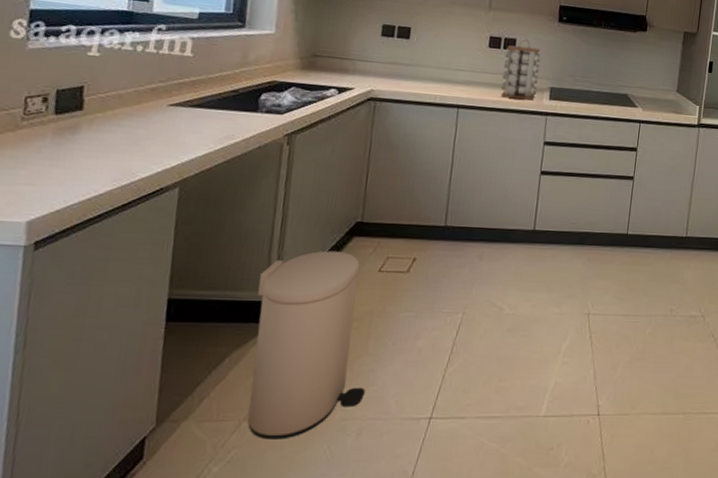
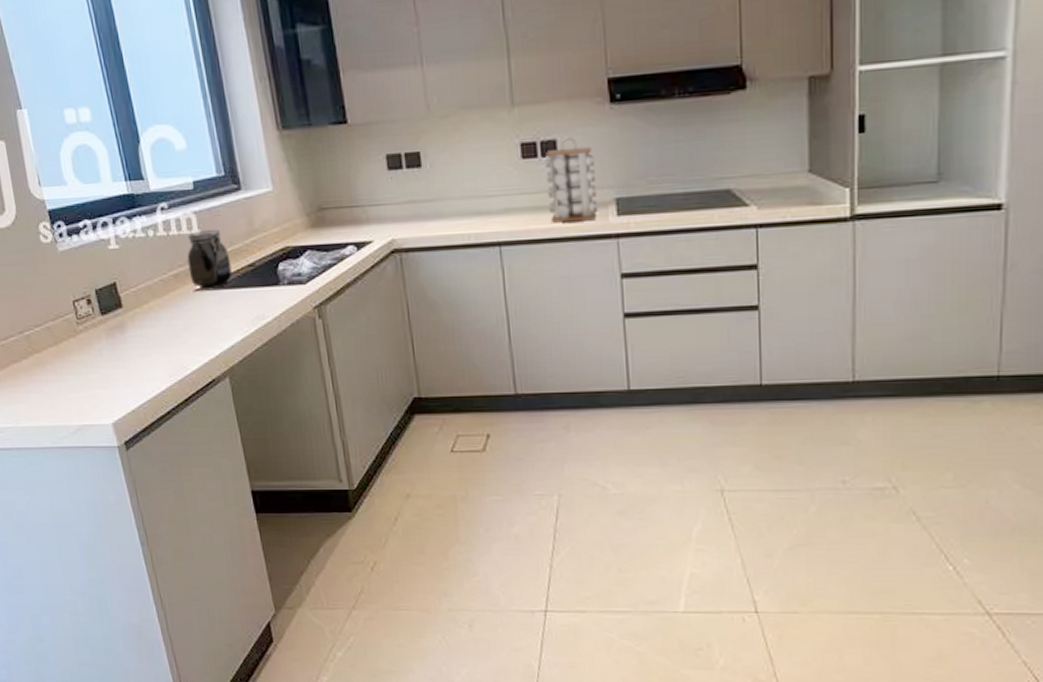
jar: none [168,54,216,106] -> present [187,229,233,288]
pedal bin: present [247,250,365,440] -> none [330,432,467,628]

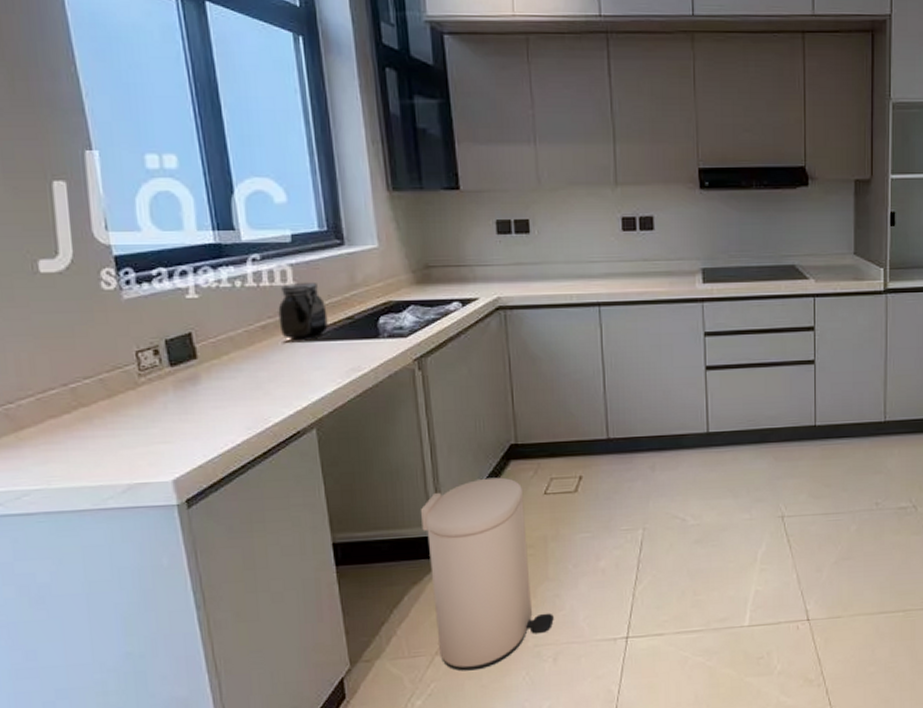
pedal bin: none [330,432,467,628] -> present [421,477,554,671]
spice rack: present [544,137,599,223] -> none [642,215,687,287]

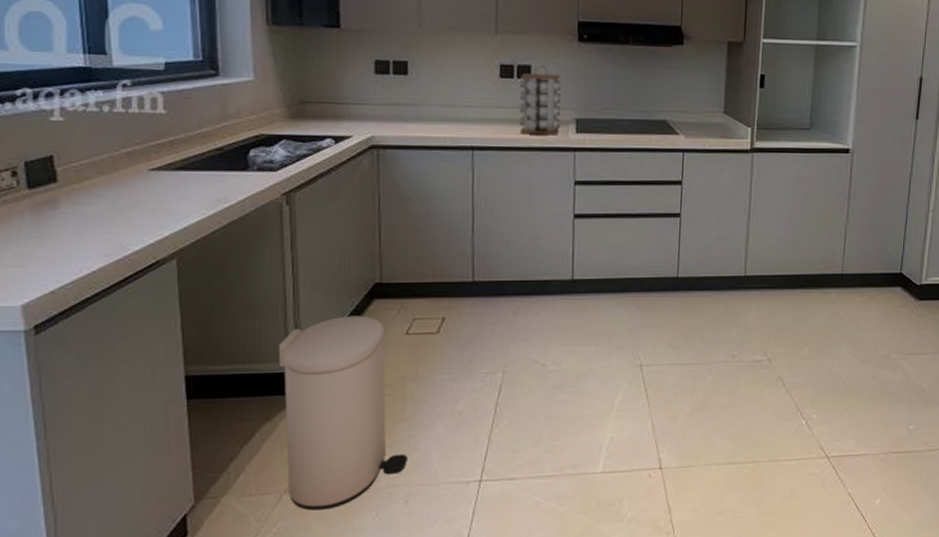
jar: present [278,281,328,340] -> none [146,110,197,168]
spice rack: none [642,215,687,287] -> present [519,64,561,135]

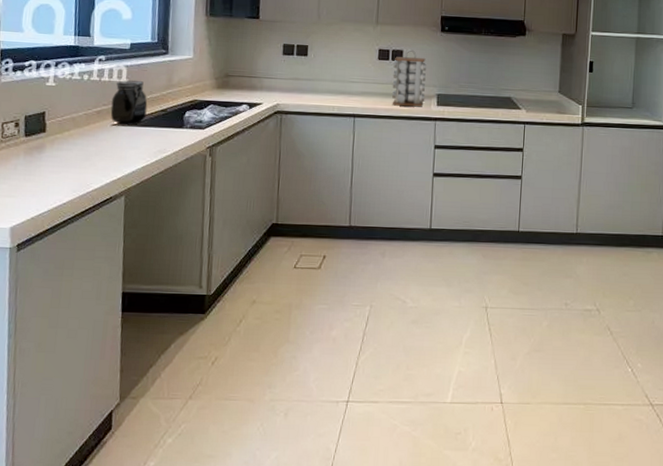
jar: none [146,110,197,168] -> present [110,80,148,125]
pedal bin: present [279,315,408,511] -> none [192,249,289,417]

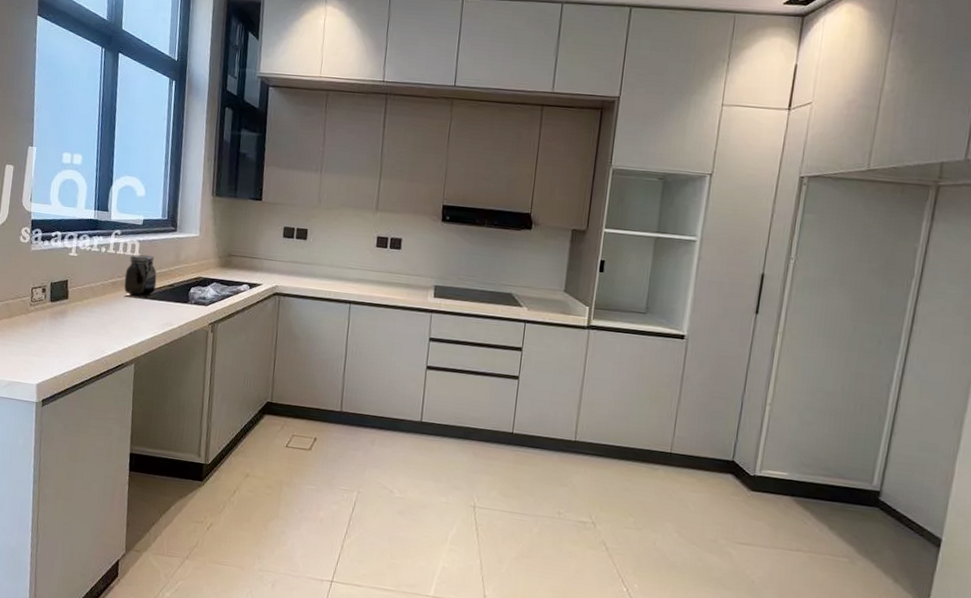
spice rack: present [392,49,427,107] -> none [388,238,425,297]

